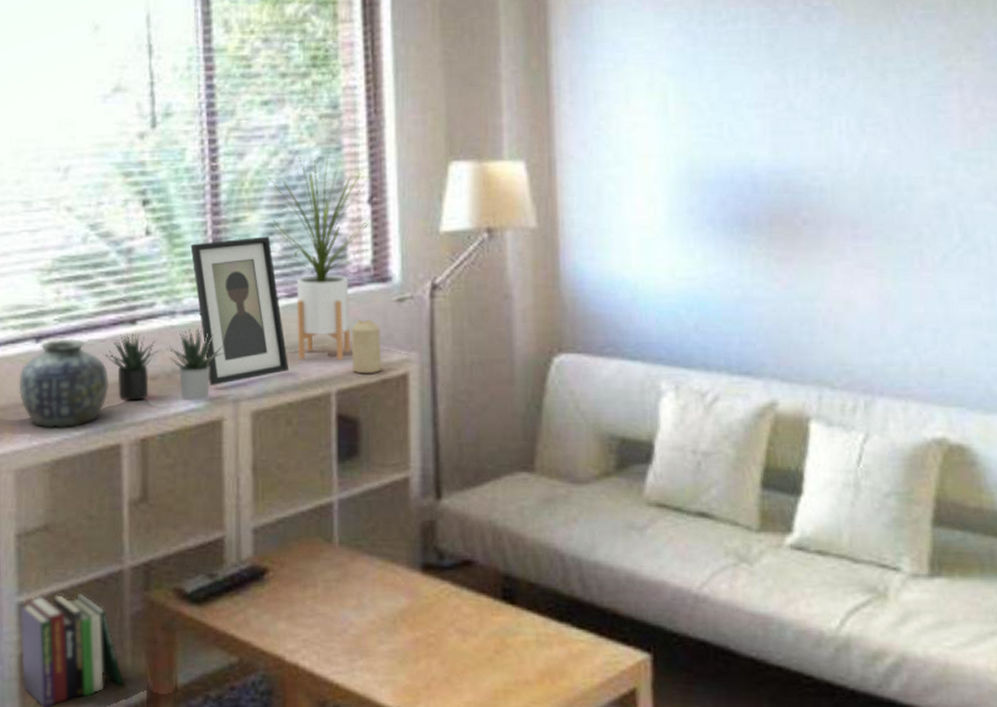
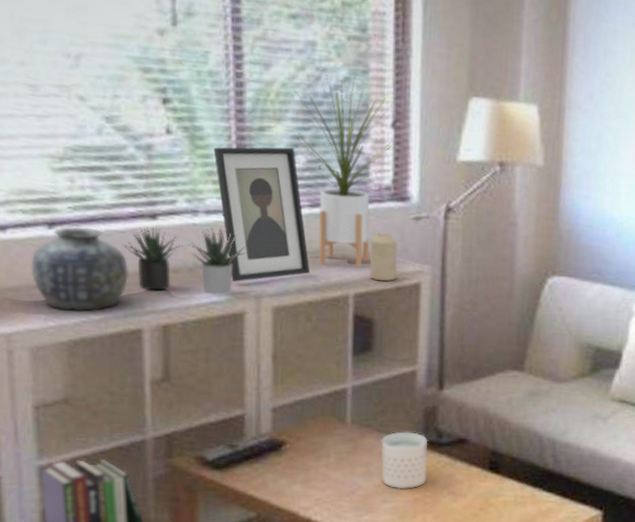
mug: none [374,553,429,627] -> present [380,431,429,490]

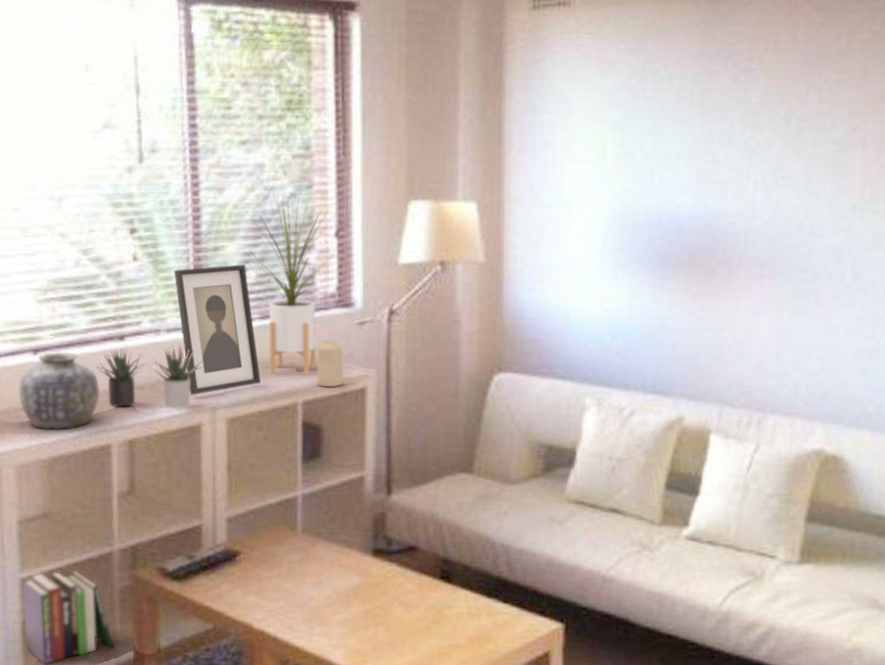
mug: present [380,431,429,490] -> none [331,539,378,600]

